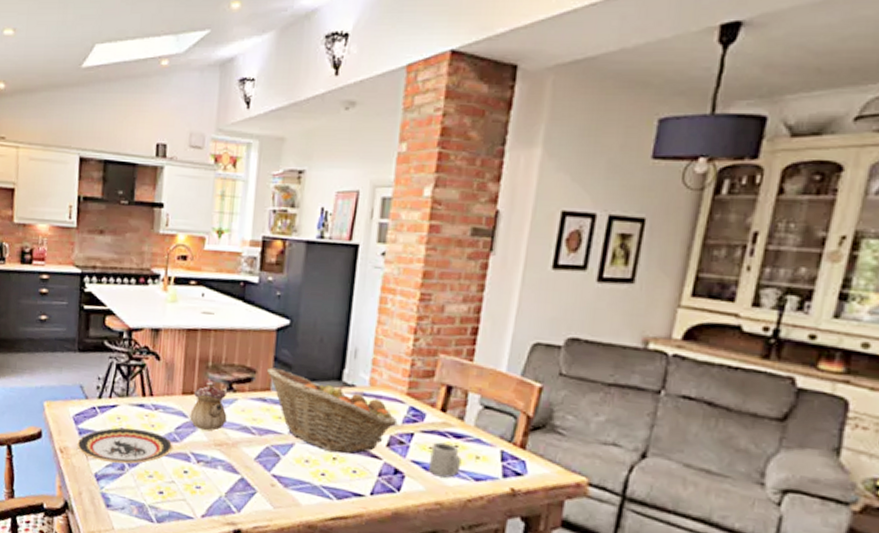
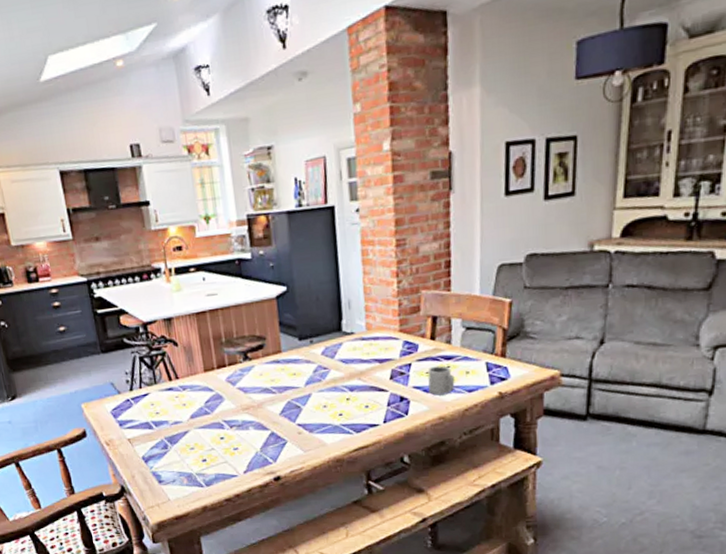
plate: present [77,427,173,464] -> none [119,410,207,445]
teapot: present [190,382,227,431] -> none [215,355,249,399]
fruit basket: present [267,367,398,454] -> none [275,331,396,395]

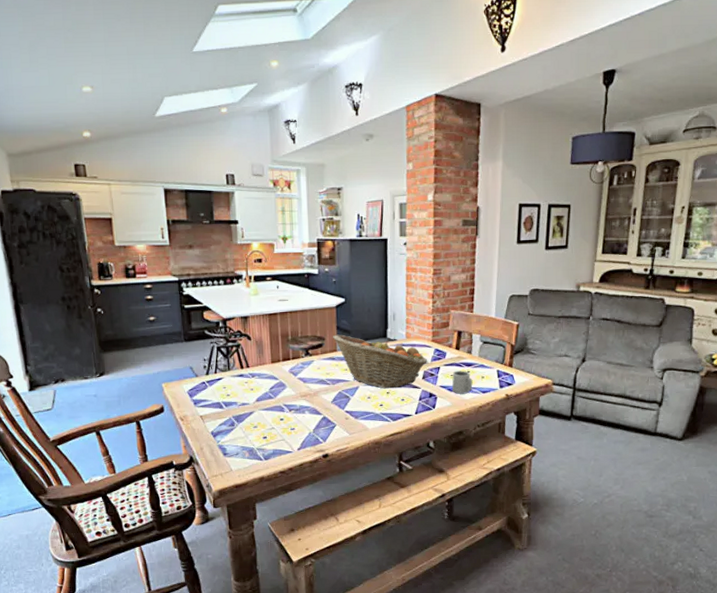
fruit basket: none [275,331,396,395] -> present [333,334,428,389]

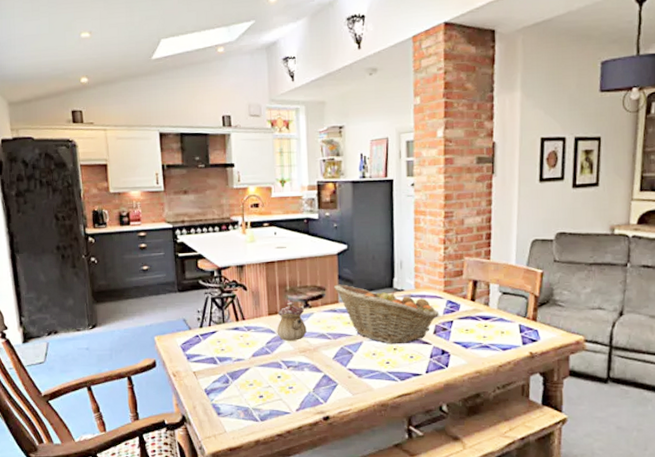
teapot: none [279,351,308,386] -> present [277,302,307,341]
cup: present [452,370,473,394] -> none [467,325,491,351]

